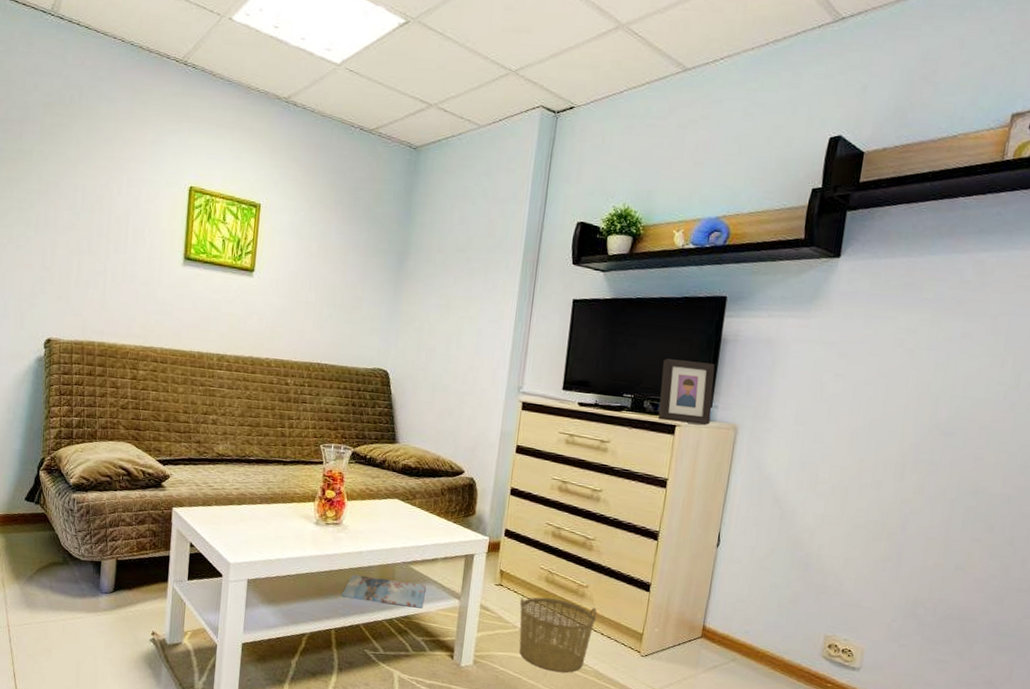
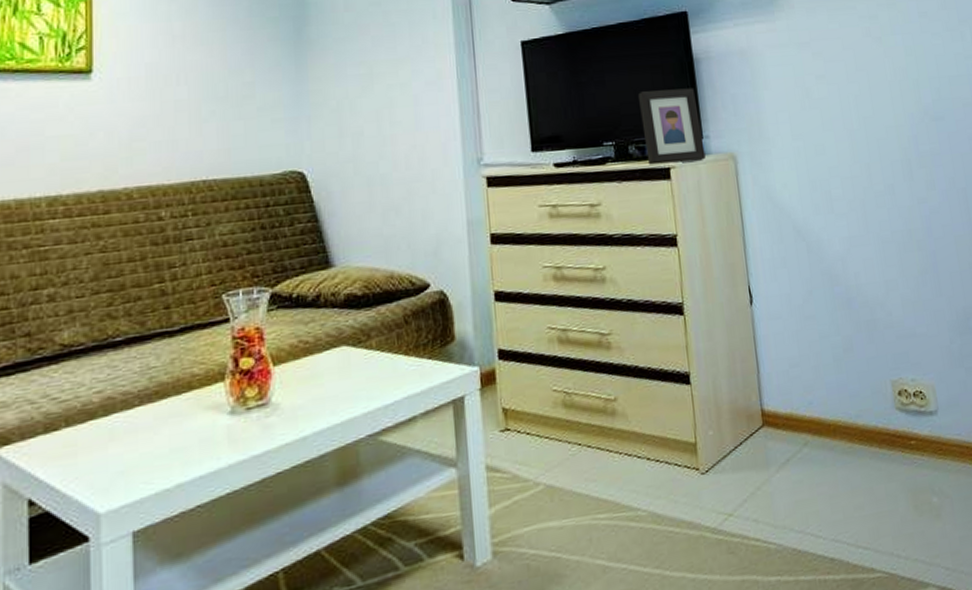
magazine: present [341,574,426,609] -> none [285,459,408,515]
basket: present [519,597,597,673] -> none [536,425,637,534]

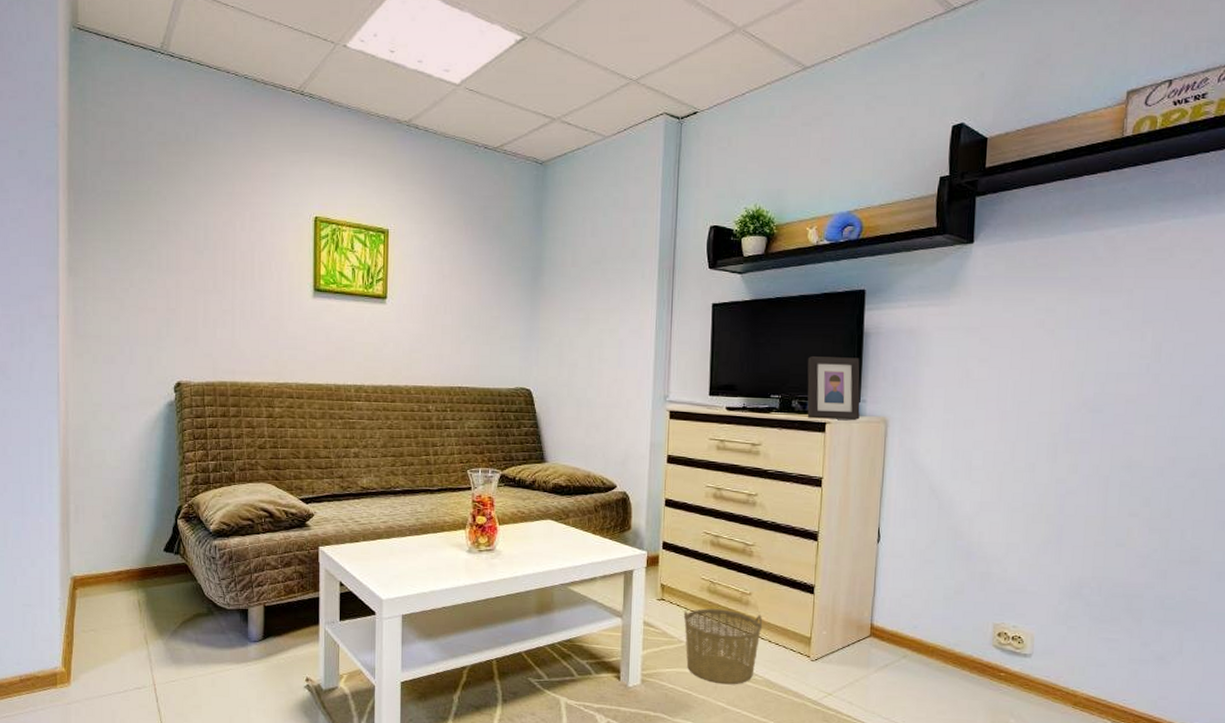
basket: none [536,425,637,534] -> present [683,608,763,685]

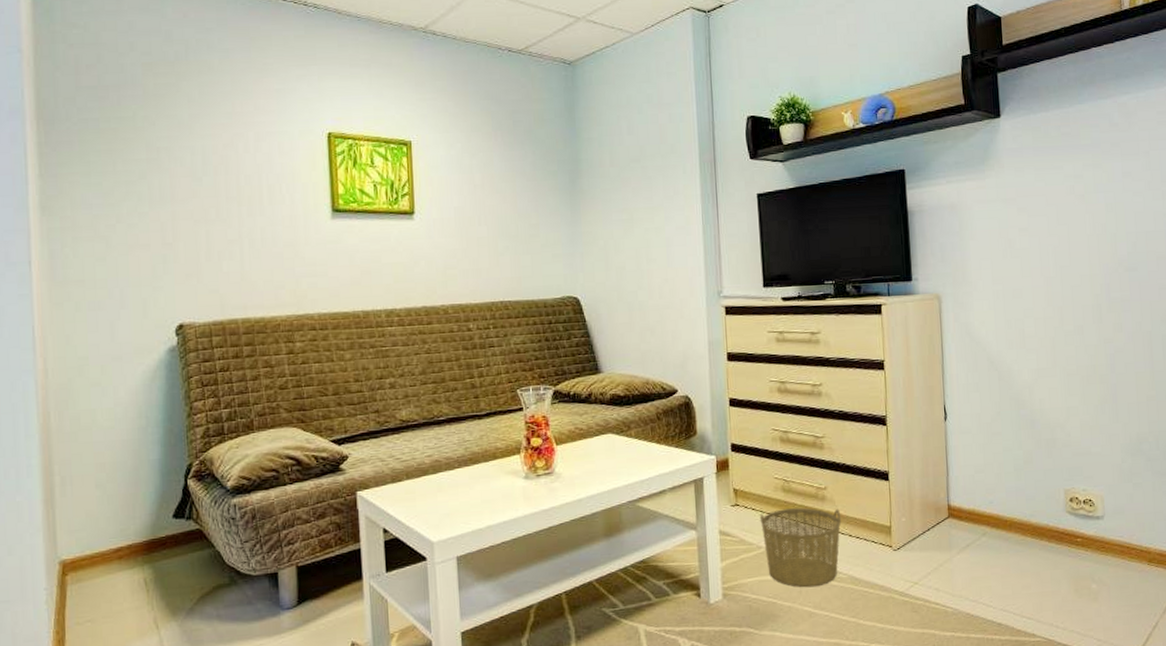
picture frame: present [807,356,860,421] -> none [857,237,914,302]

